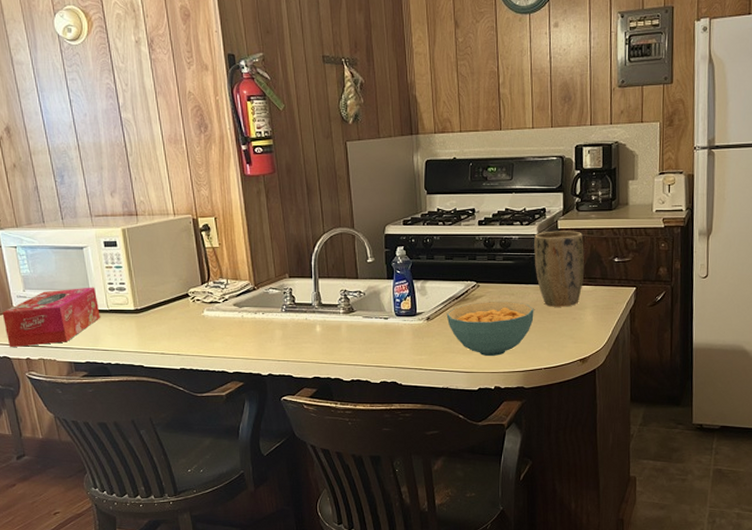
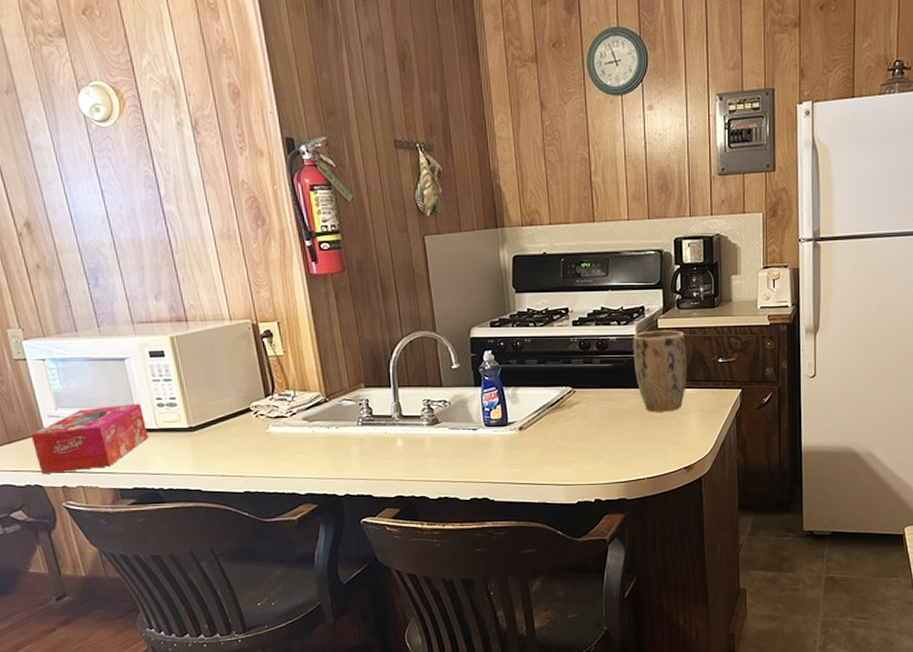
cereal bowl: present [446,302,534,357] -> none [540,408,635,468]

